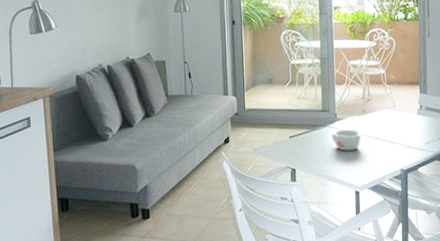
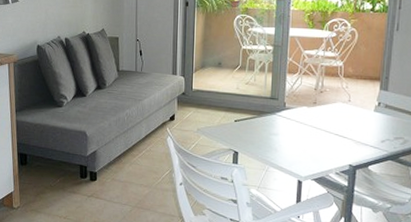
bowl: present [331,129,361,151] -> none [278,118,309,141]

